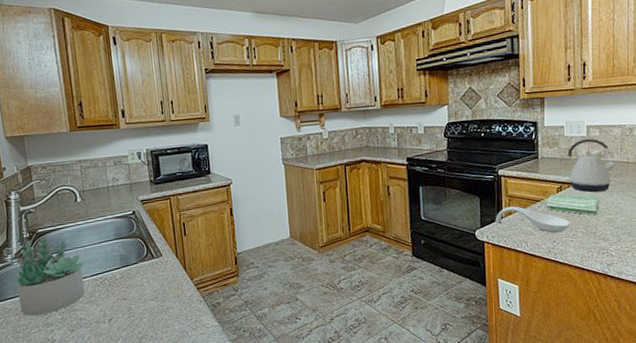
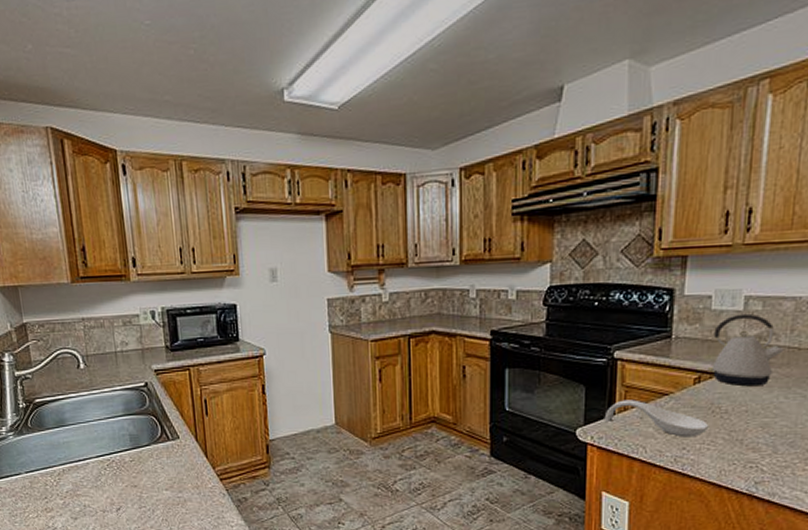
succulent plant: present [16,236,85,316] -> none [11,407,90,498]
dish towel: present [545,194,600,216] -> none [675,387,754,418]

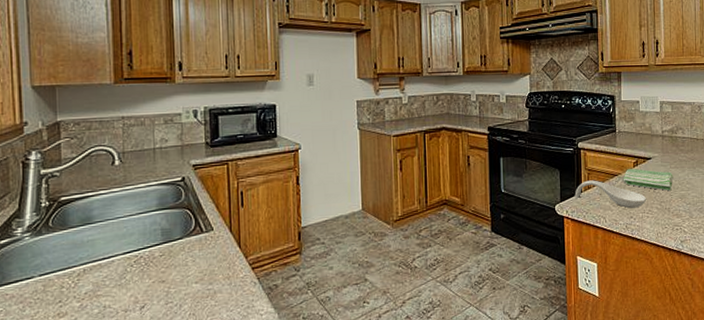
dish towel: none [675,387,754,418] -> present [623,169,673,191]
kettle: present [706,313,784,387] -> none [641,114,688,168]

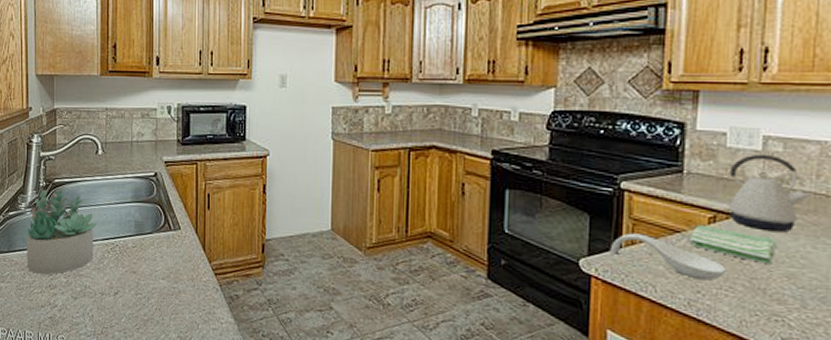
succulent plant: none [25,205,117,304] -> present [27,187,98,274]
kettle: none [641,114,688,168] -> present [722,154,810,232]

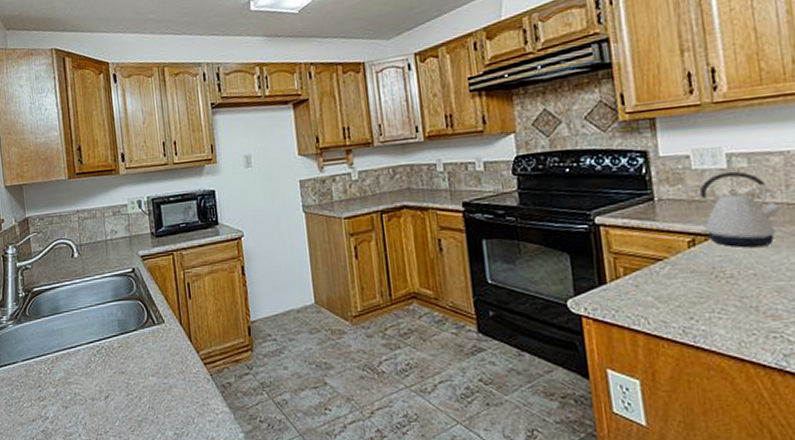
succulent plant: present [27,187,98,274] -> none [10,295,81,387]
spoon rest: present [609,233,727,281] -> none [595,266,716,306]
dish towel: present [688,226,777,265] -> none [671,250,761,282]

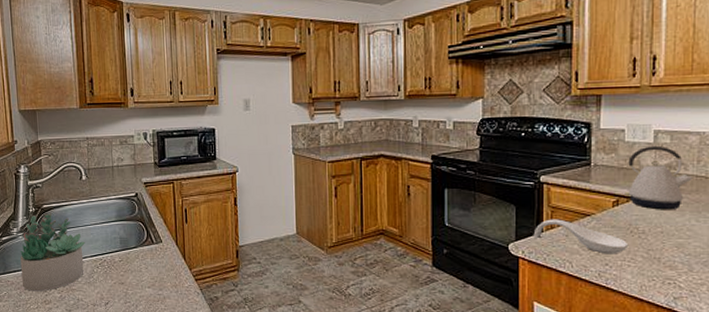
succulent plant: none [10,295,81,387] -> present [20,212,86,291]
spoon rest: none [595,266,716,306] -> present [533,219,629,254]

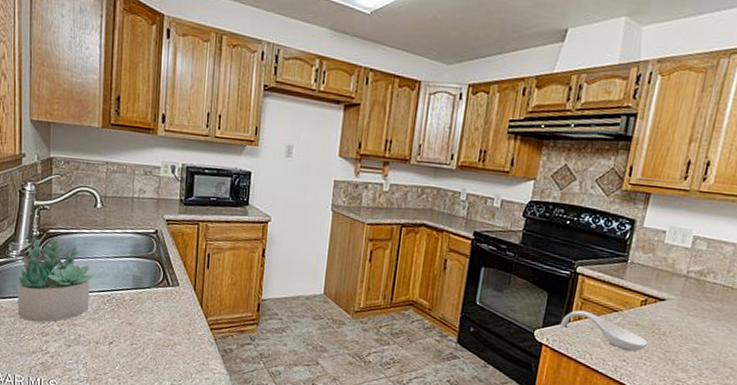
kettle: present [623,145,693,210] -> none [653,250,720,316]

